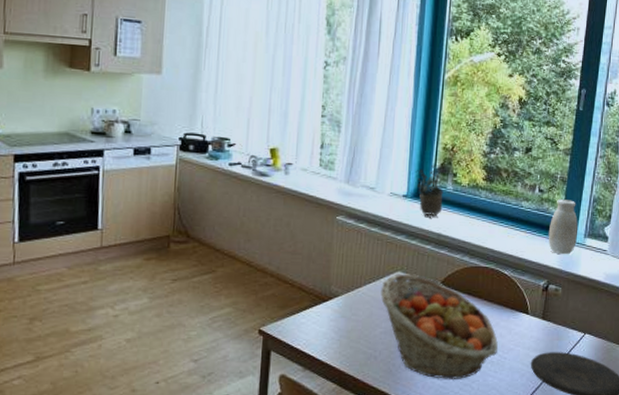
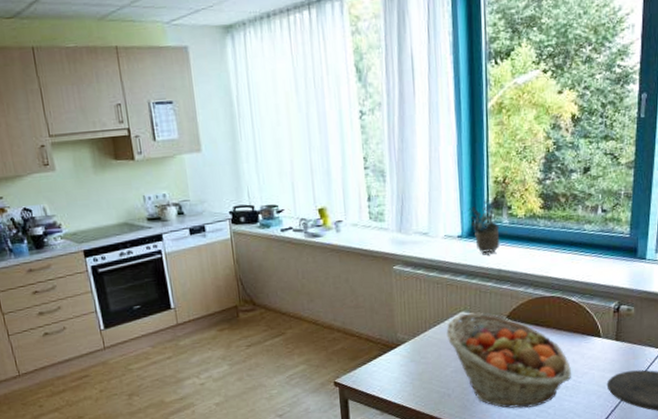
vase: present [548,199,578,255] -> none [615,215,647,274]

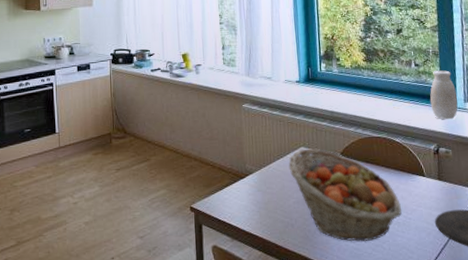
potted plant: present [468,200,500,254] -> none [304,52,332,97]
vase: none [615,215,647,274] -> present [430,70,458,120]

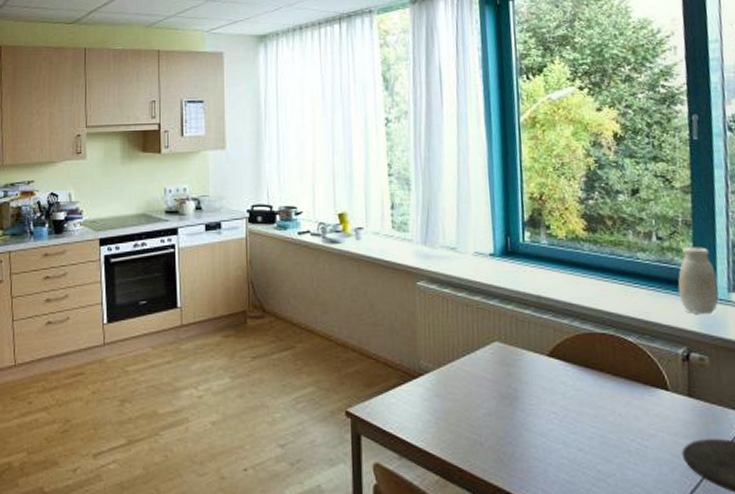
fruit basket: present [288,148,402,242] -> none [477,344,634,473]

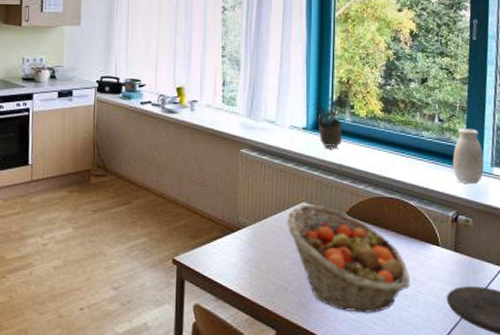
fruit basket: none [477,344,634,473] -> present [287,204,410,313]
potted plant: none [501,217,539,277] -> present [314,97,343,148]

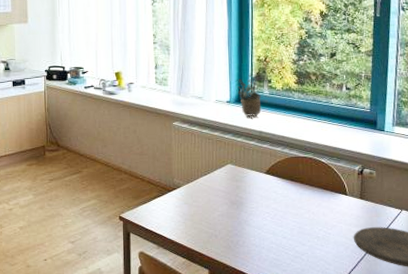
fruit basket: present [287,204,410,313] -> none [215,166,322,253]
vase: present [452,128,484,185] -> none [358,94,386,143]

